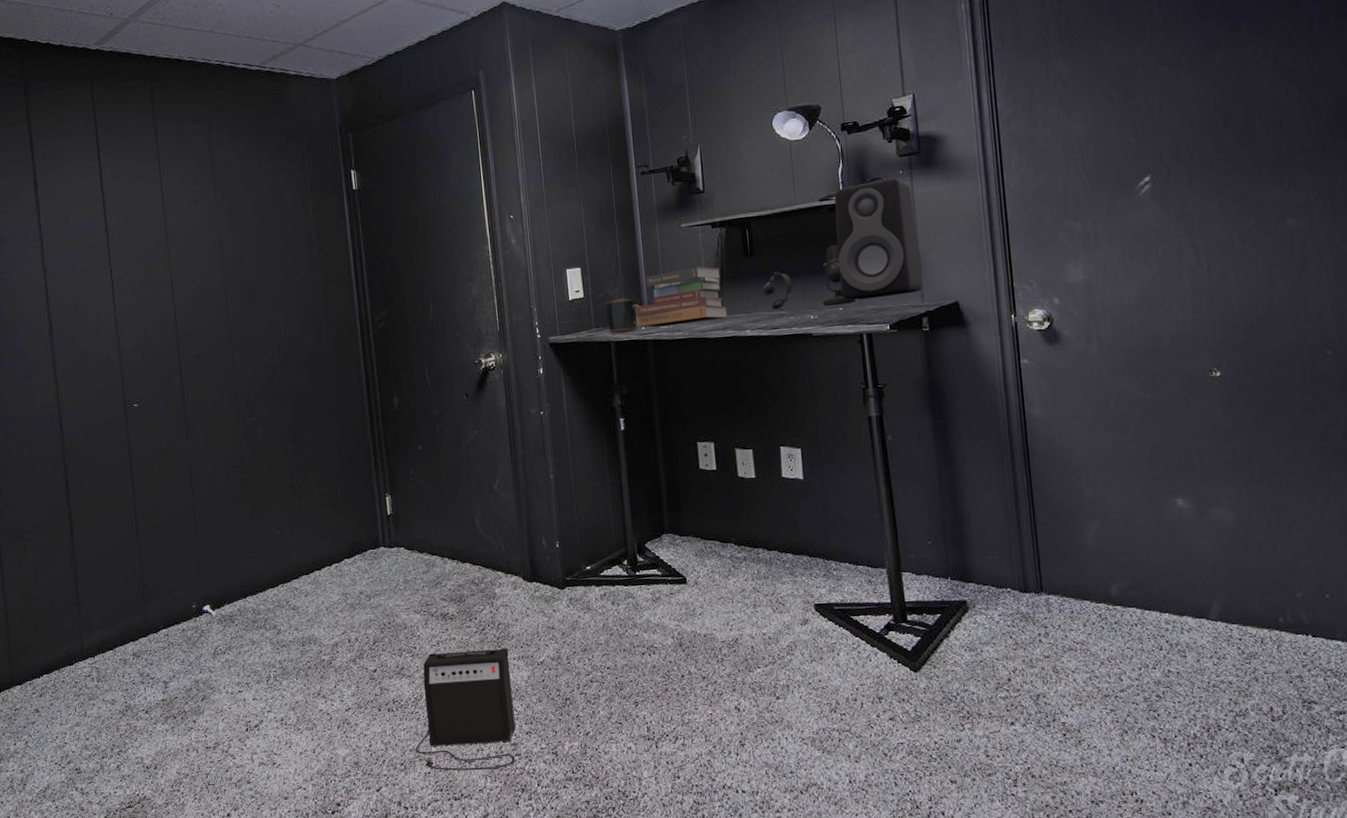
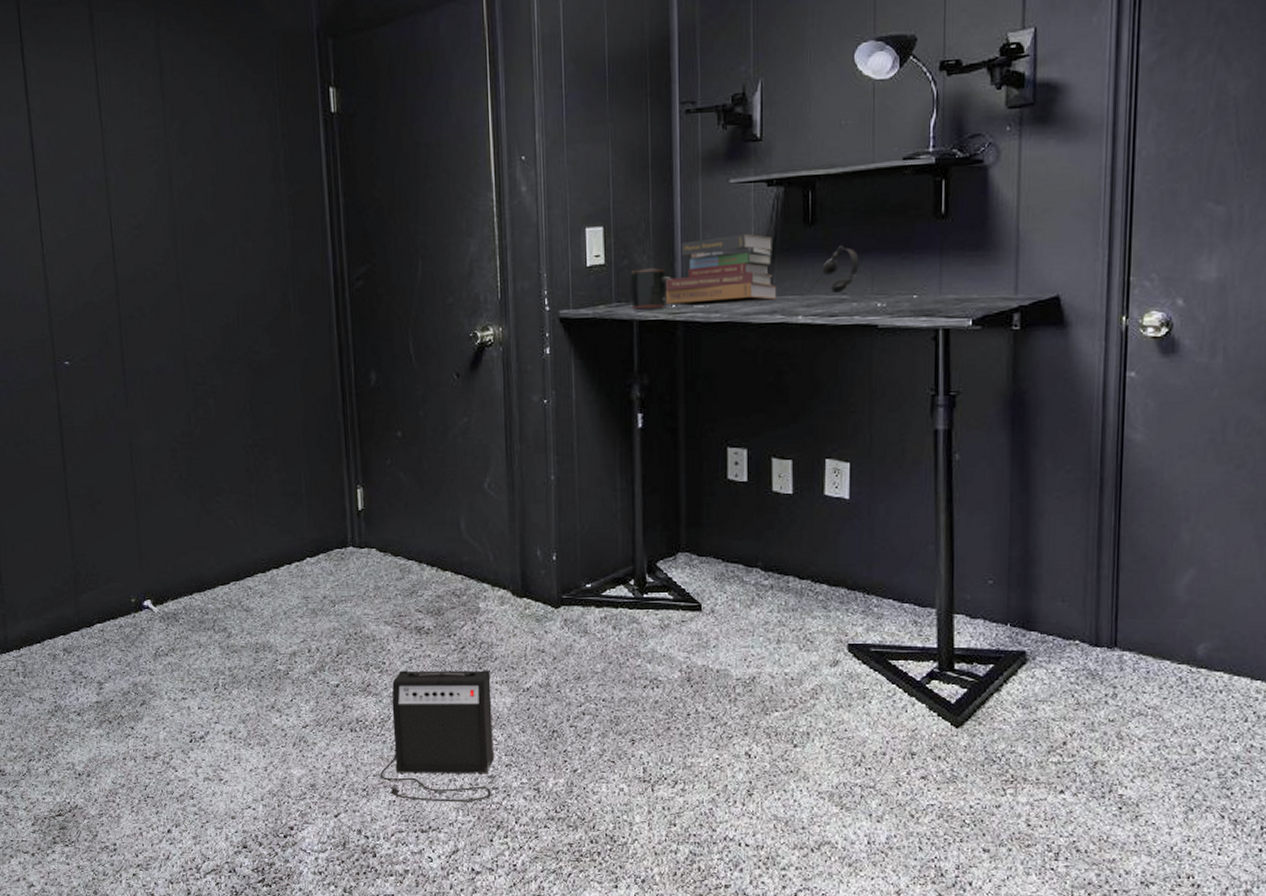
microphone: present [822,245,856,307] -> none [893,217,934,293]
speaker: present [834,178,922,300] -> none [917,135,1019,287]

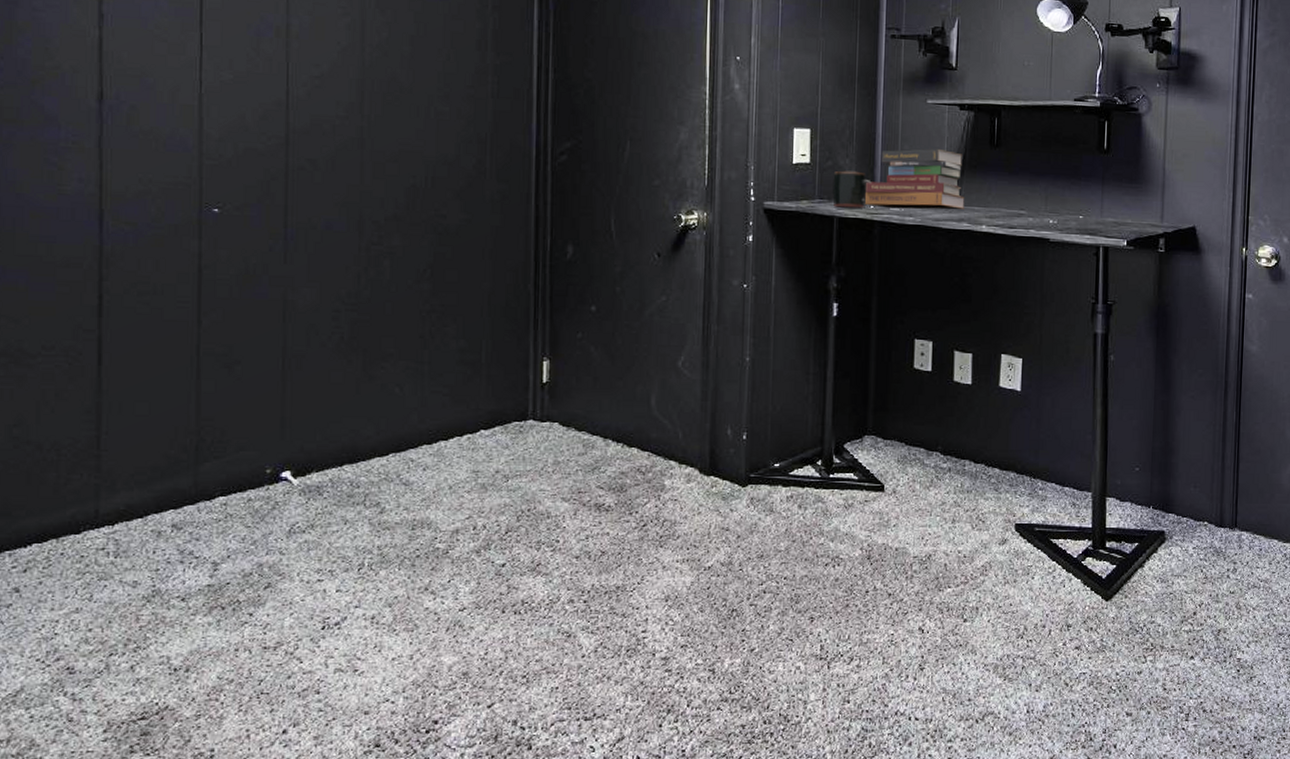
amplifier: present [380,670,495,803] -> none [543,549,672,687]
headphones: present [801,246,859,297] -> none [986,168,1036,209]

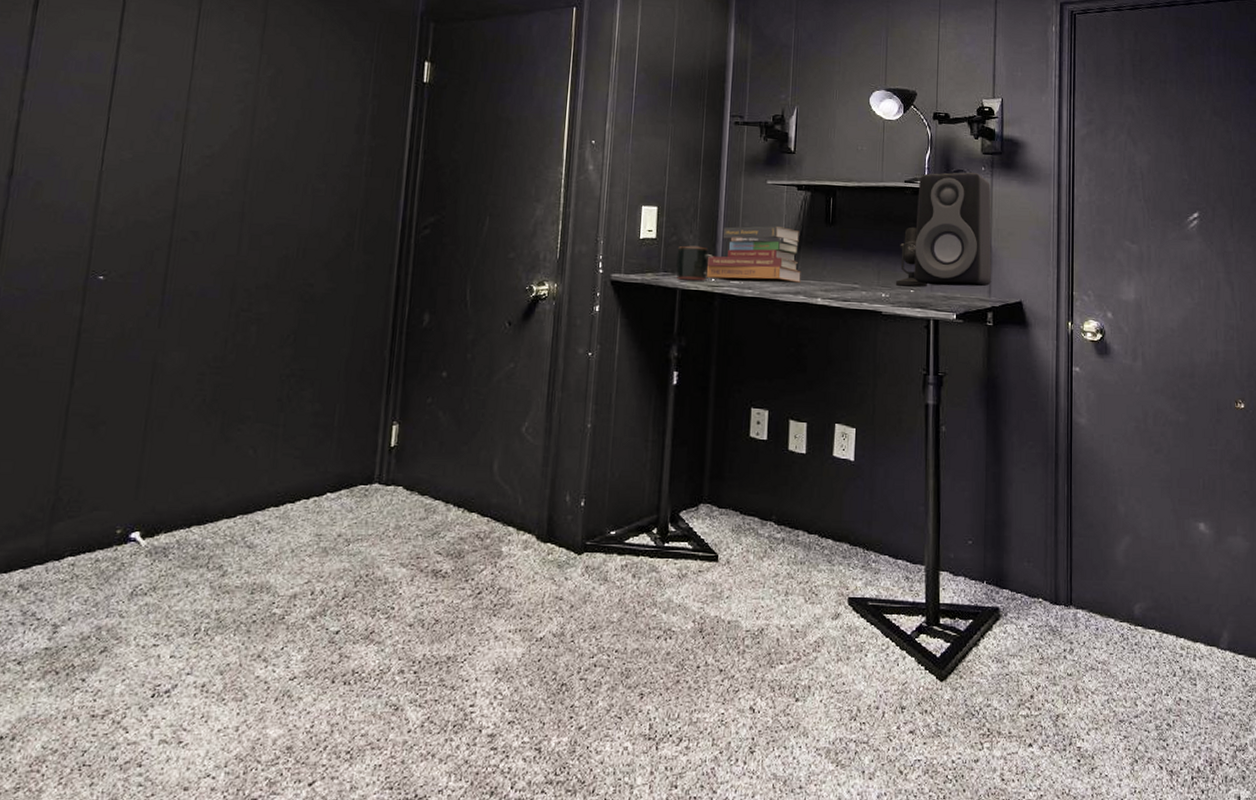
microphone: none [1063,149,1097,214] -> present [895,227,927,288]
speaker: none [1083,89,1165,212] -> present [914,172,991,287]

